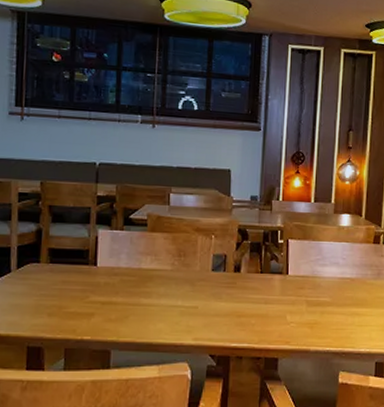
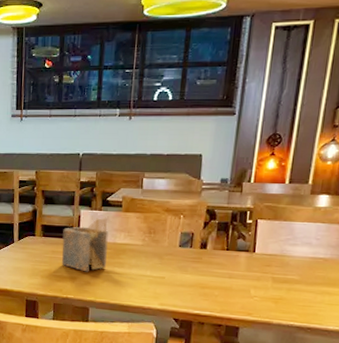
napkin holder: none [75,238,132,306] -> present [62,217,109,272]

